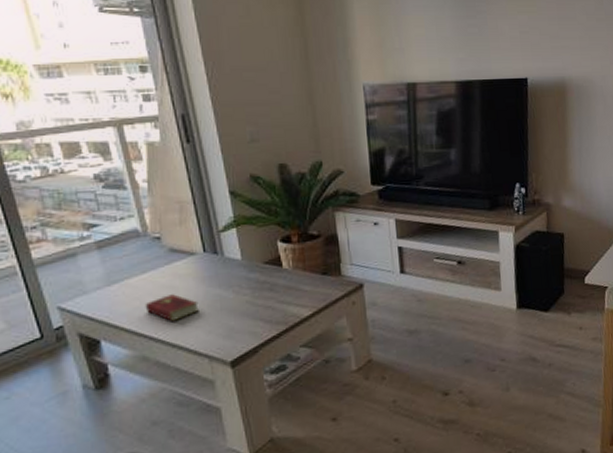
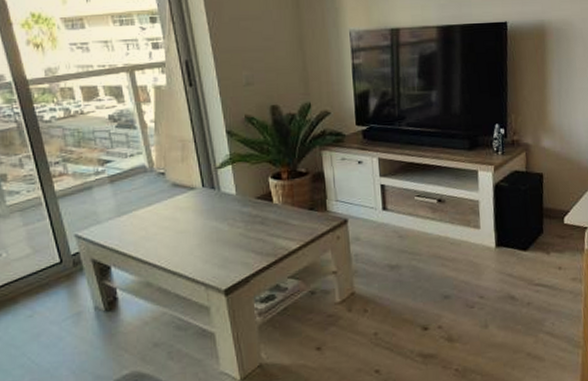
hardcover book: present [145,294,199,322] -> none [150,225,197,251]

